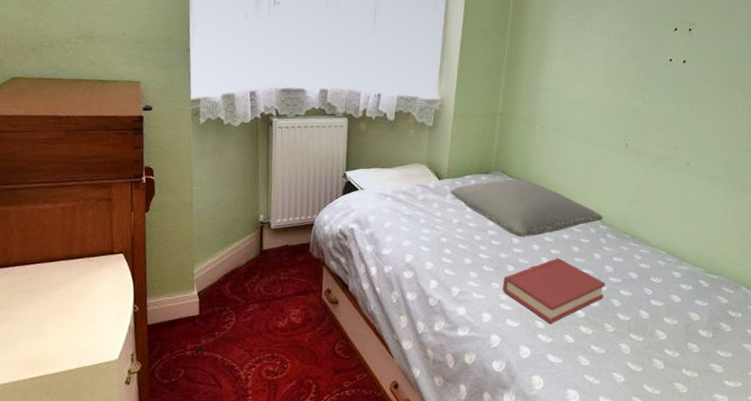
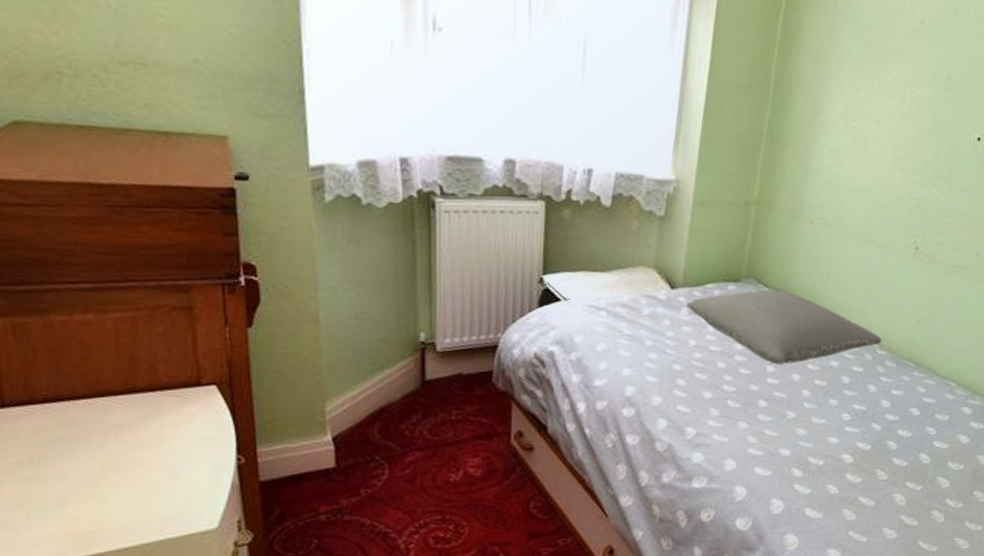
hardback book: present [502,258,606,324] -> none [751,391,881,472]

